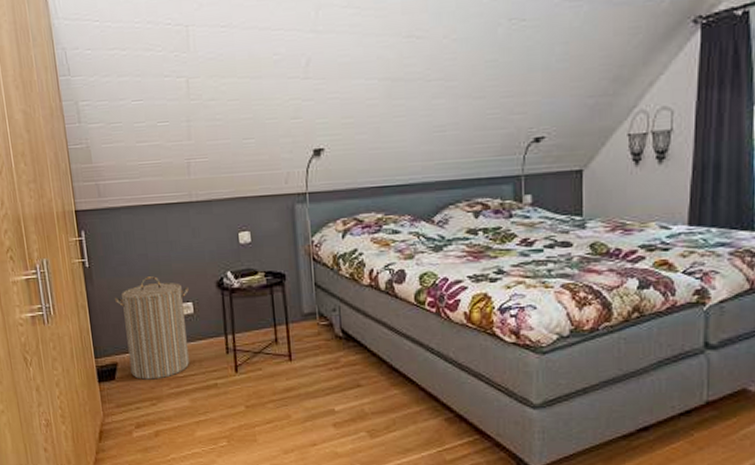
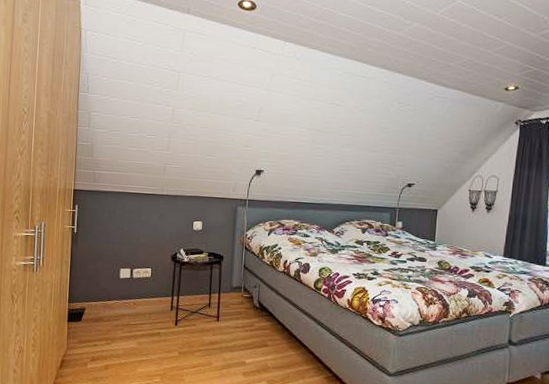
laundry hamper: present [114,276,190,380] -> none [92,245,150,325]

